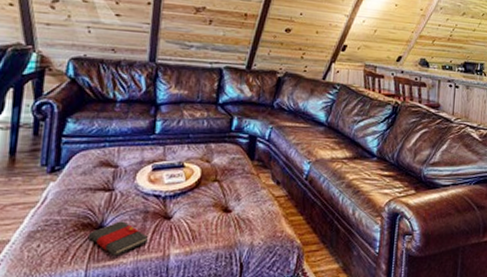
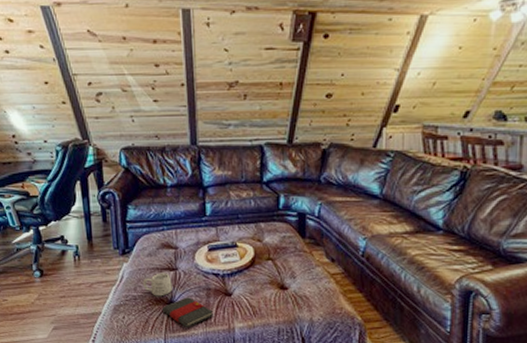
mug: none [69,193,106,221] -> present [142,273,172,297]

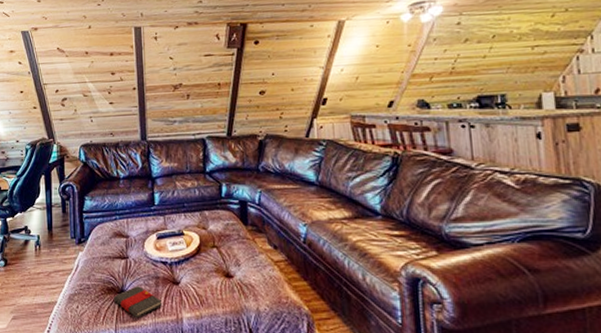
mug: present [142,273,172,297] -> none [96,261,123,285]

